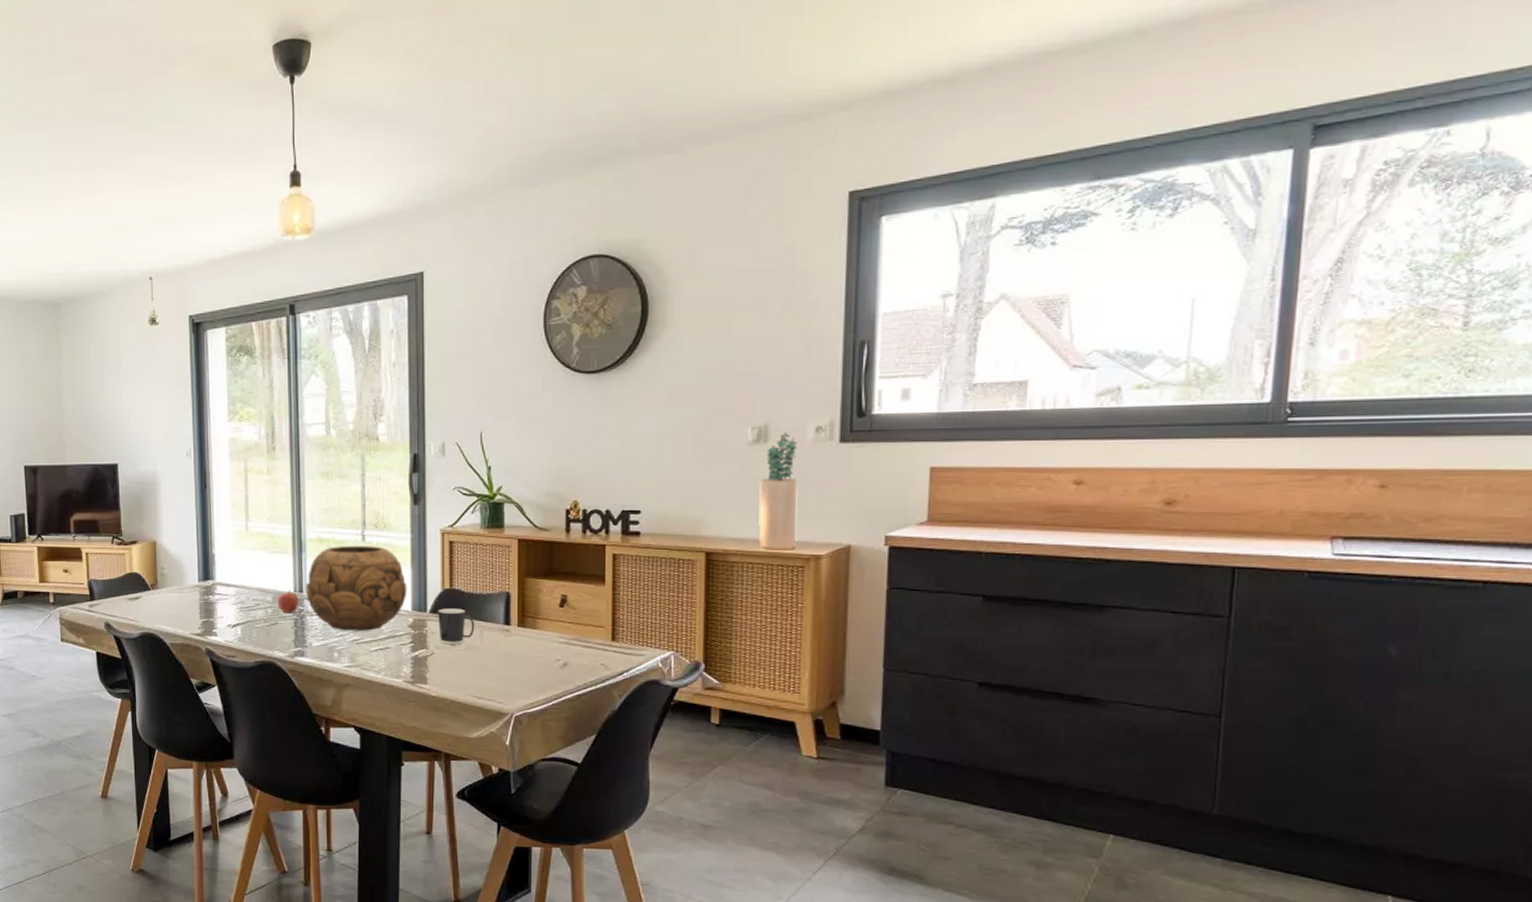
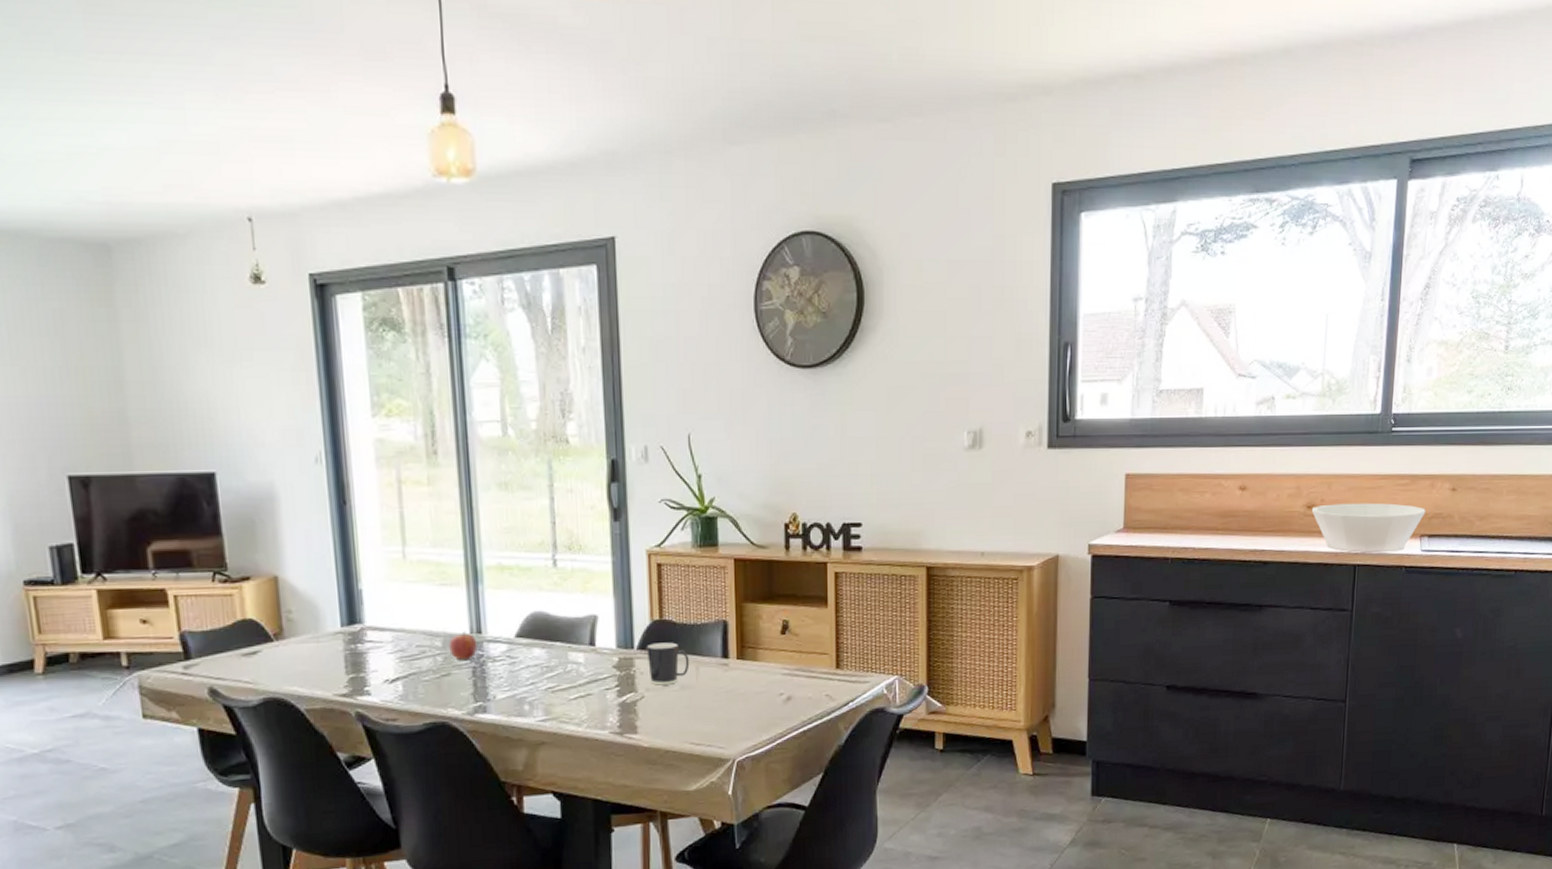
decorative bowl: present [305,545,407,631] -> none [484,572,610,677]
vase: present [759,432,798,552] -> none [976,437,1011,564]
bowl: none [1171,499,1340,555] -> present [1311,502,1426,554]

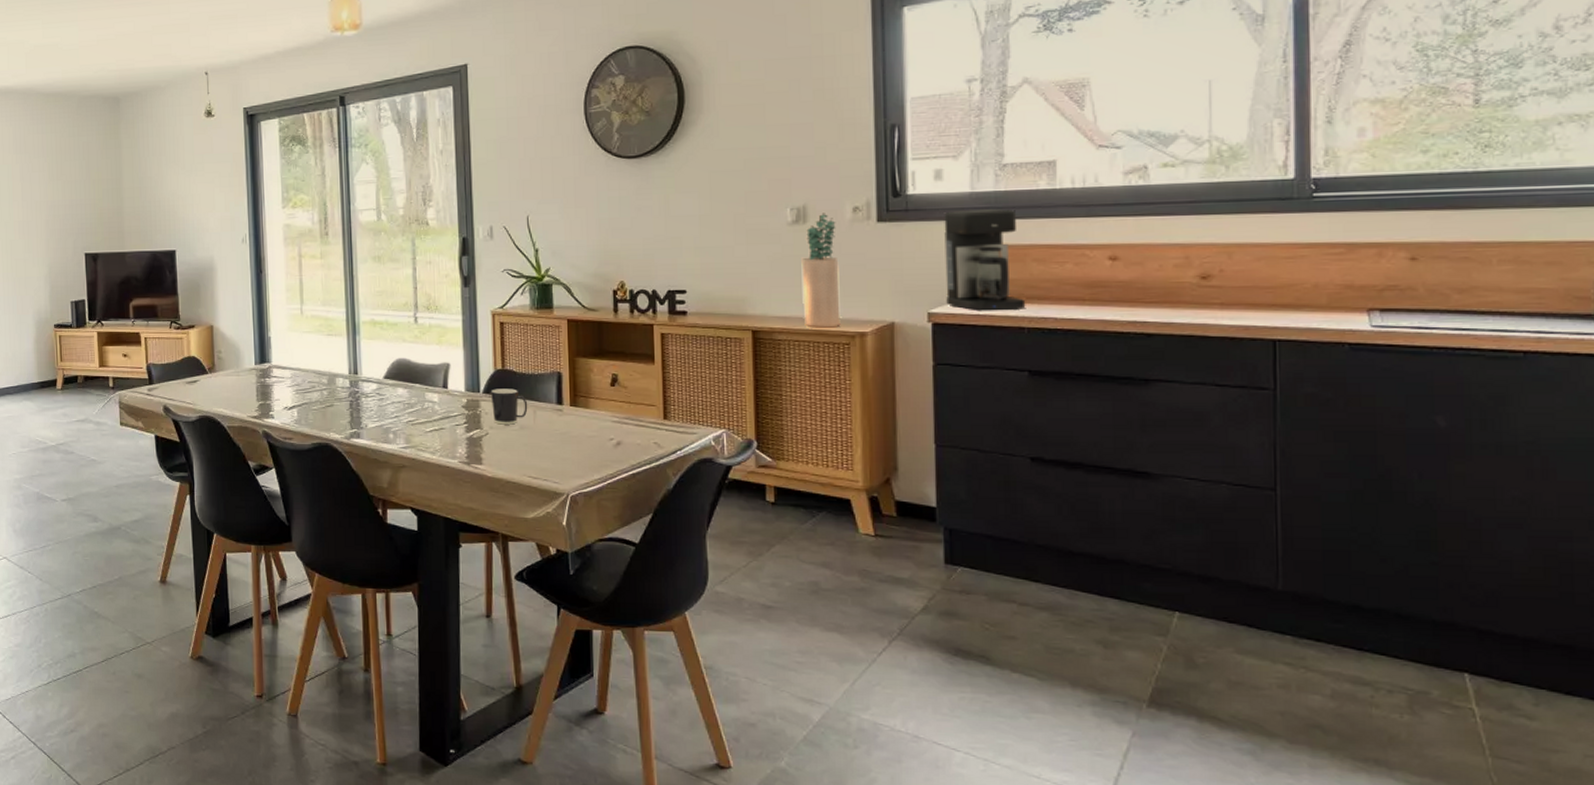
fruit: present [449,631,477,660] -> none [332,372,354,394]
vase: none [976,437,1011,564] -> present [801,212,841,329]
coffee maker: none [1105,437,1171,542] -> present [944,209,1026,311]
bowl: present [1311,502,1426,554] -> none [1207,273,1373,328]

